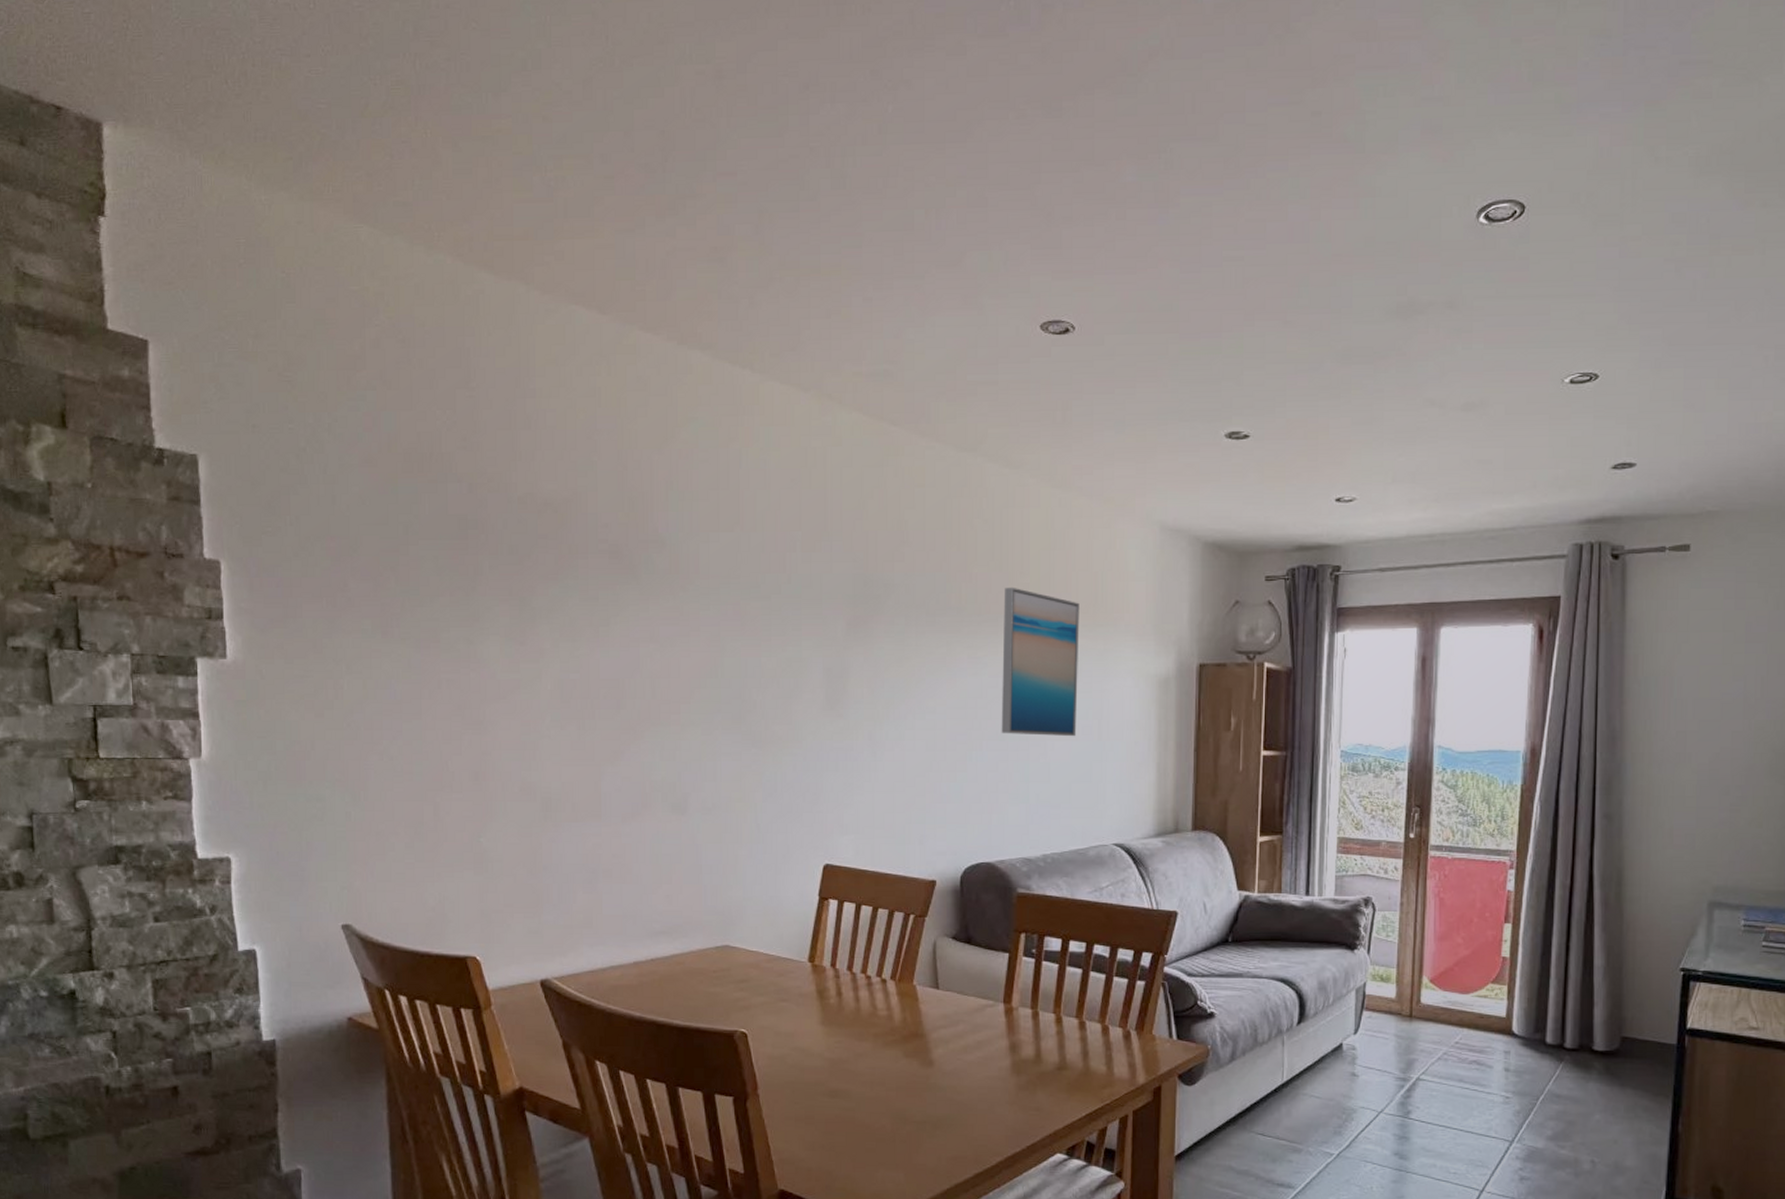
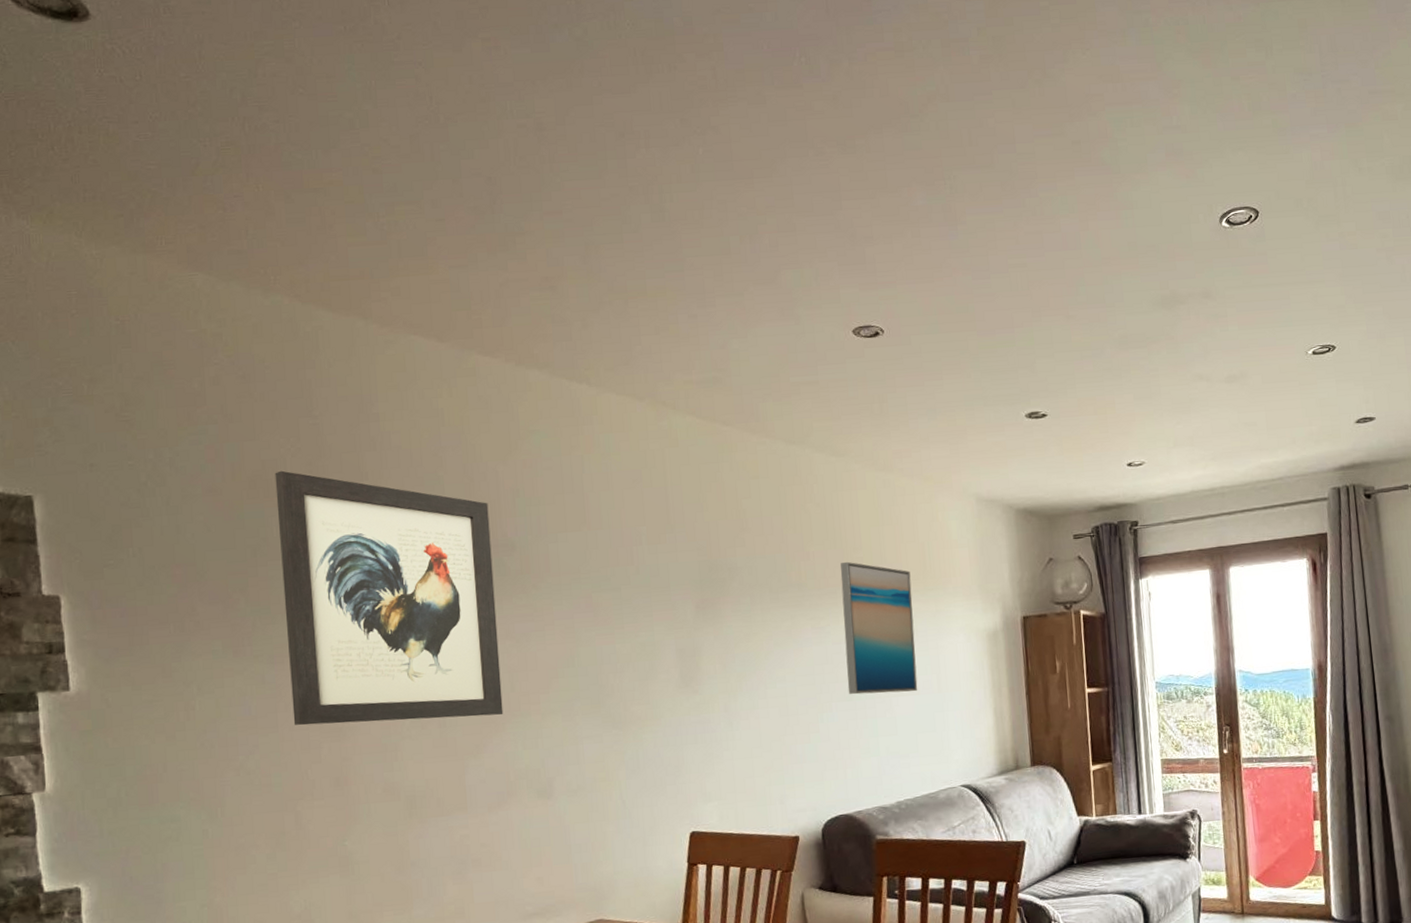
wall art: none [429,444,643,721] -> present [275,470,504,726]

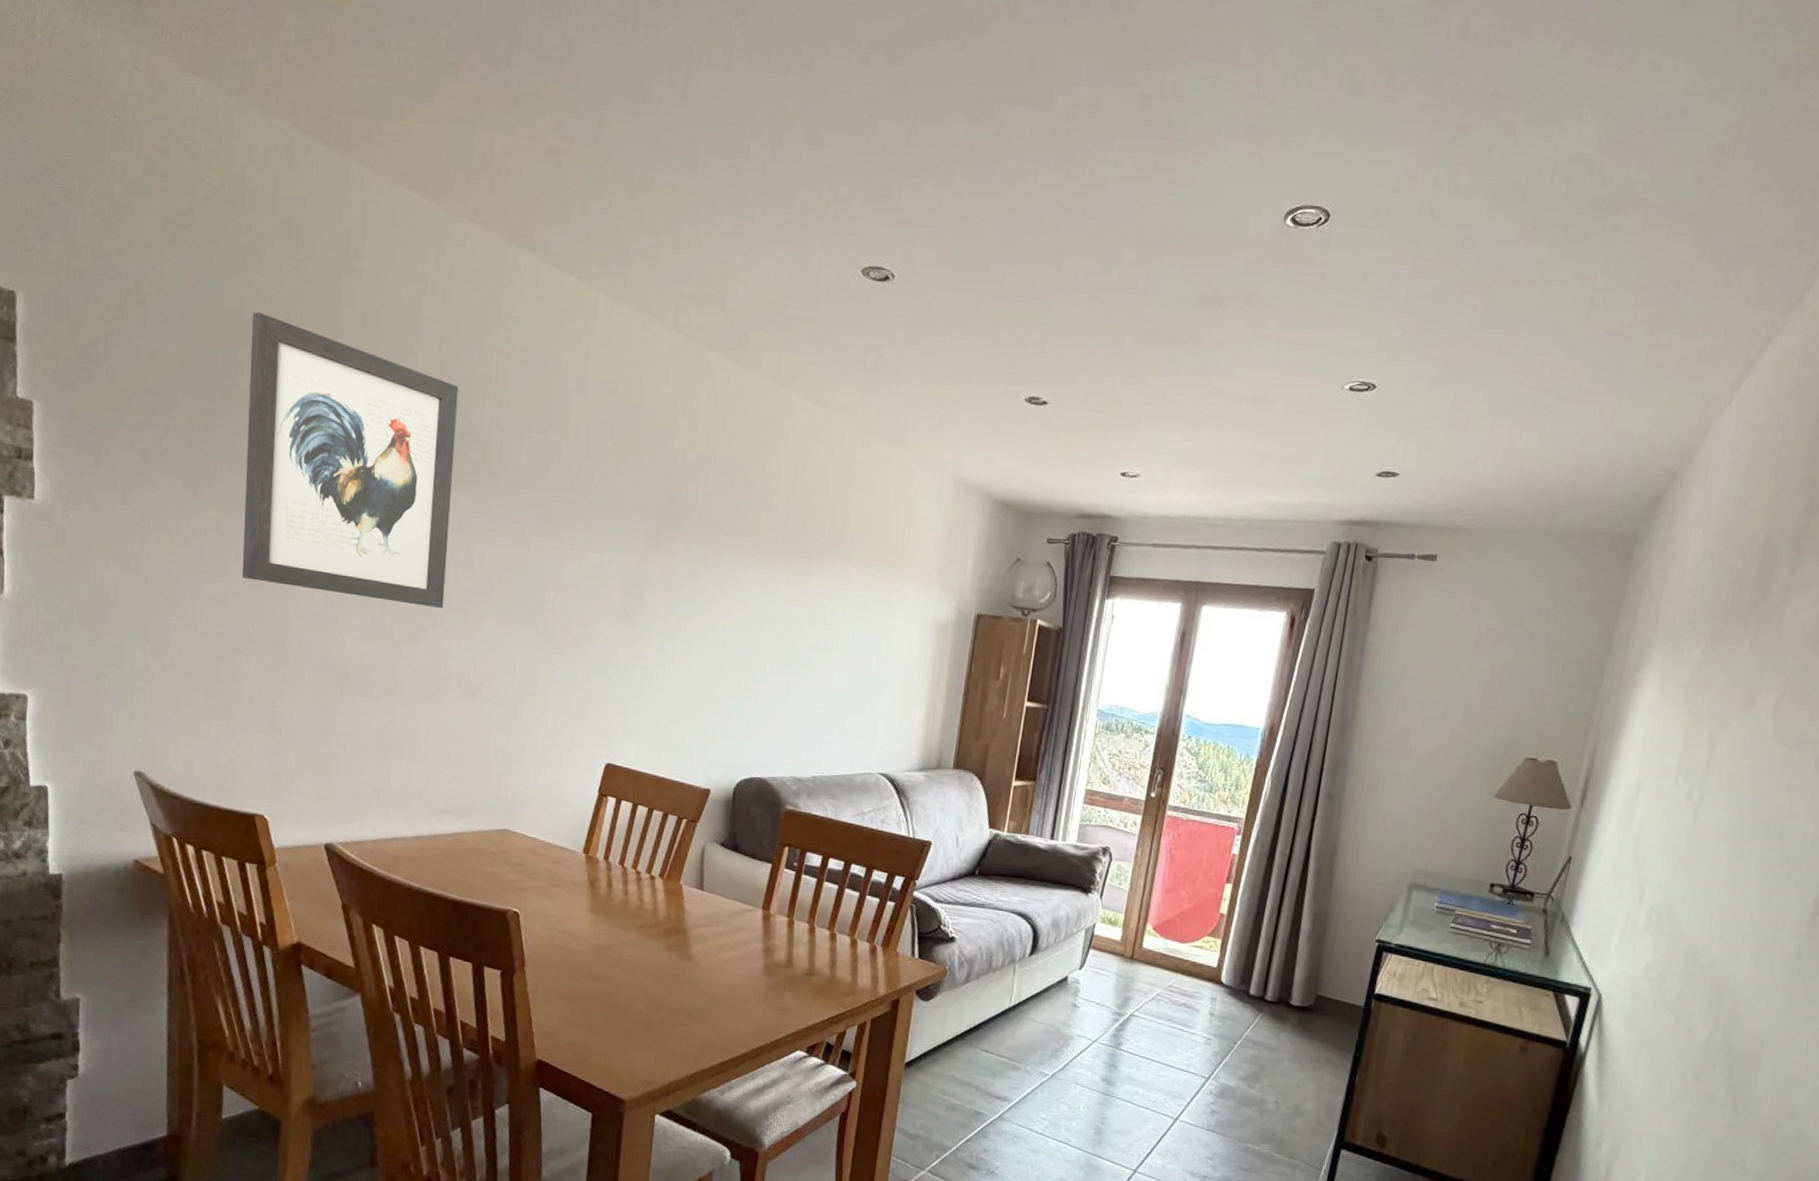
wall art: present [840,561,918,695] -> none [785,520,871,670]

